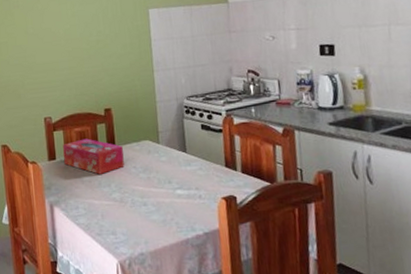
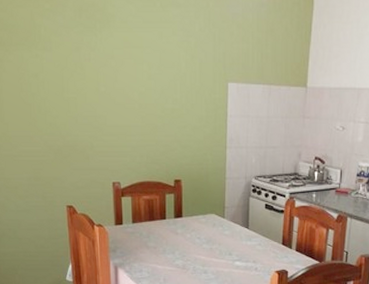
tissue box: present [63,138,125,174] -> none [130,207,189,242]

